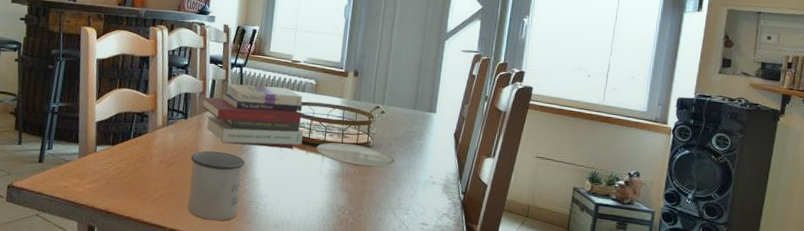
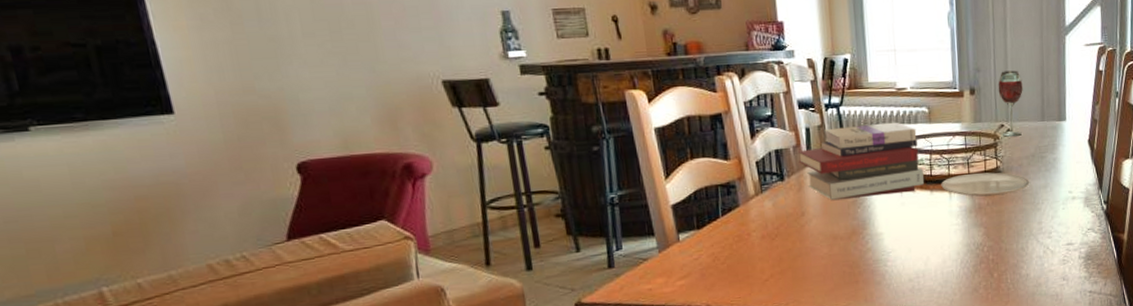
mug: present [188,151,245,221] -> none [797,210,865,292]
wineglass: none [376,61,402,119] -> present [998,70,1023,137]

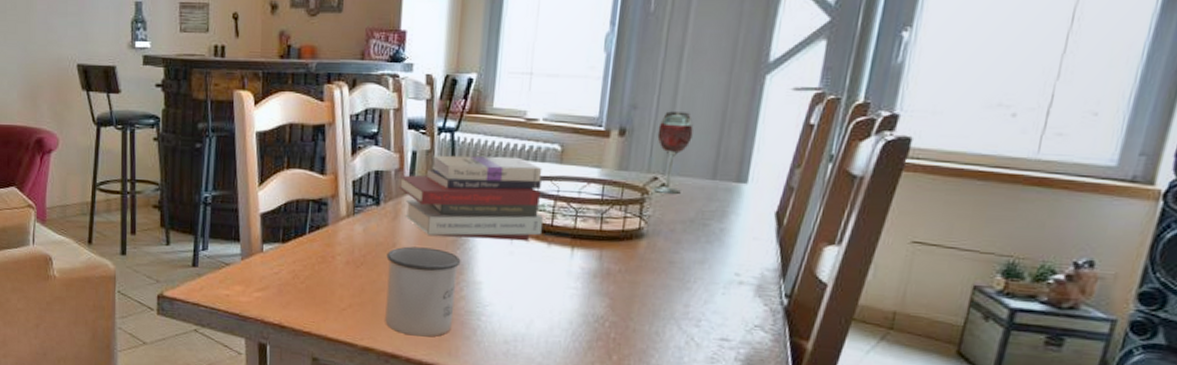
mug: none [797,210,865,292] -> present [385,246,461,337]
plate: present [941,172,1030,197] -> none [562,230,682,263]

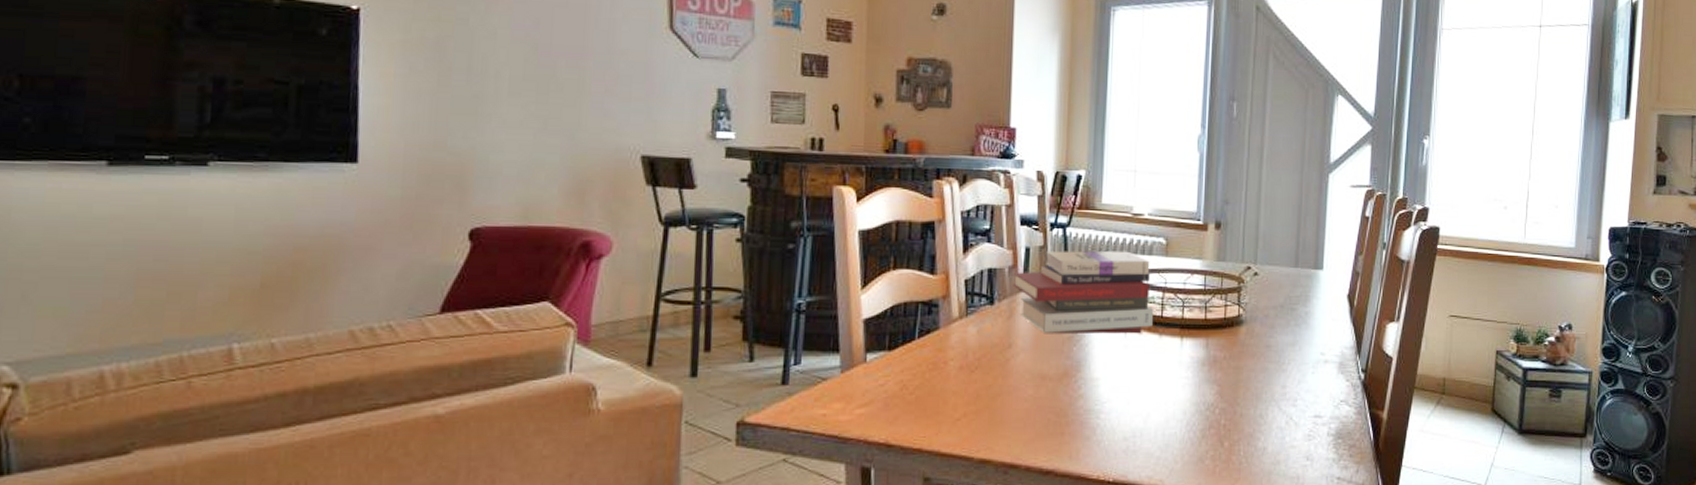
mug: present [385,246,461,337] -> none [1002,346,1078,442]
wineglass: present [653,111,694,194] -> none [1247,206,1276,281]

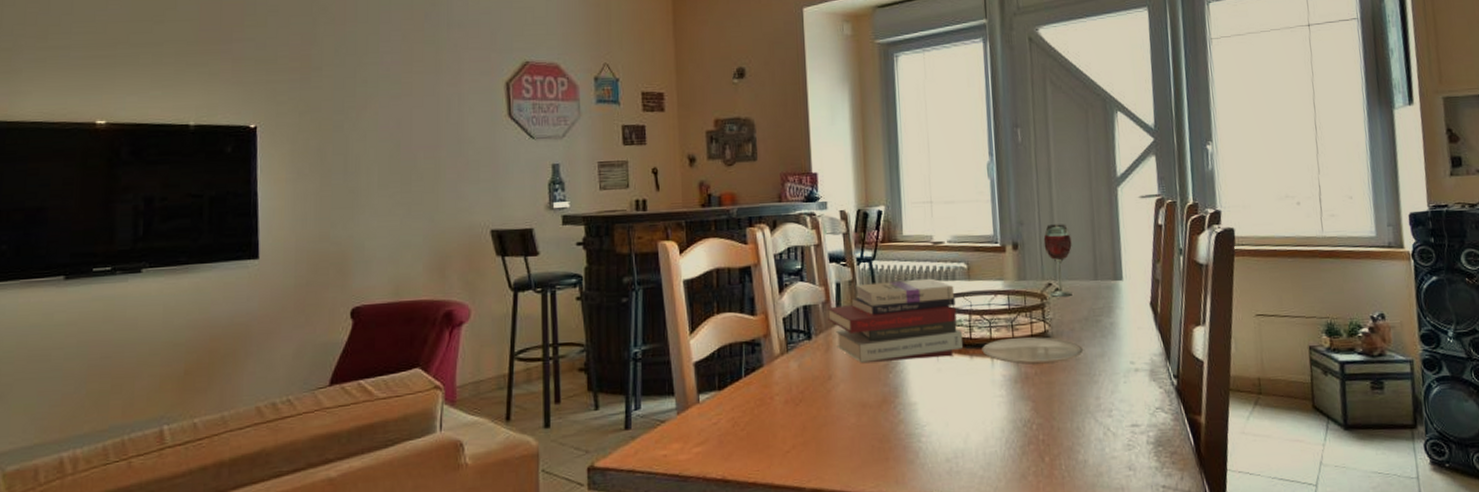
plate: none [1172,319,1276,348] -> present [982,337,1084,365]
wineglass: none [1247,206,1276,281] -> present [1043,224,1072,297]

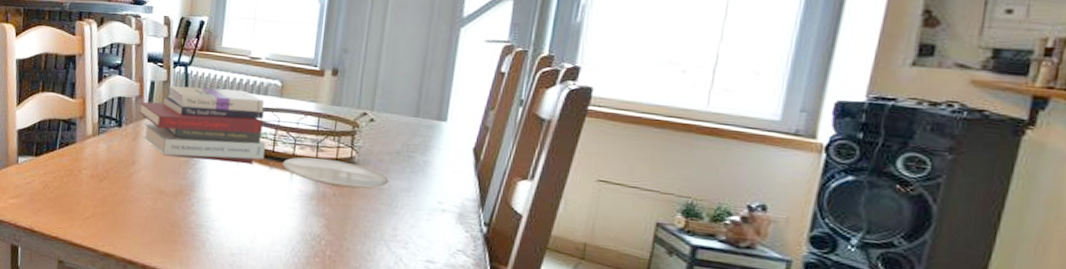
wineglass: present [1043,224,1072,297] -> none [363,56,398,128]

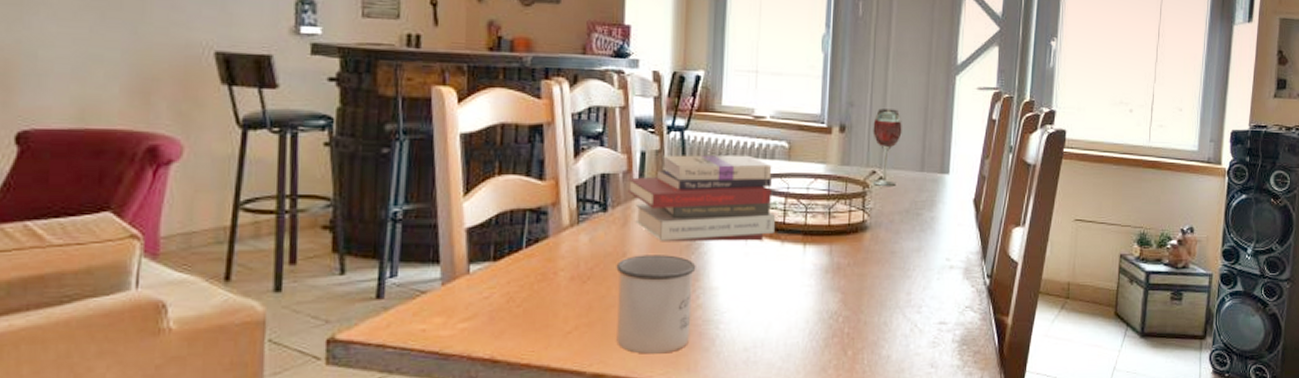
mug: none [124,164,193,247] -> present [616,255,696,354]
plate: present [282,157,390,189] -> none [795,225,901,254]
wineglass: none [363,56,398,128] -> present [872,108,902,186]

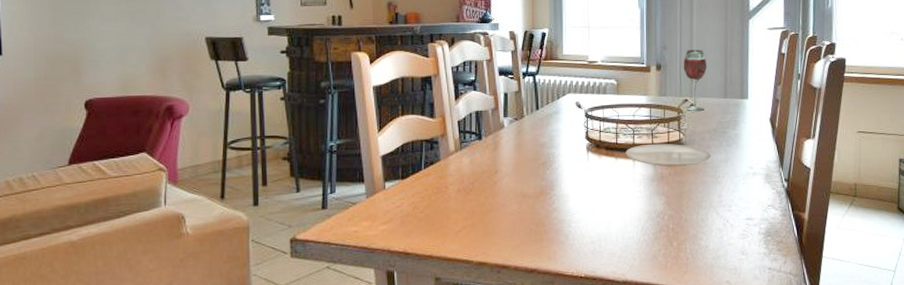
mug: present [616,255,696,354] -> none [491,171,551,247]
books: present [627,154,776,241] -> none [495,92,610,160]
plate: none [795,225,901,254] -> present [626,143,711,166]

